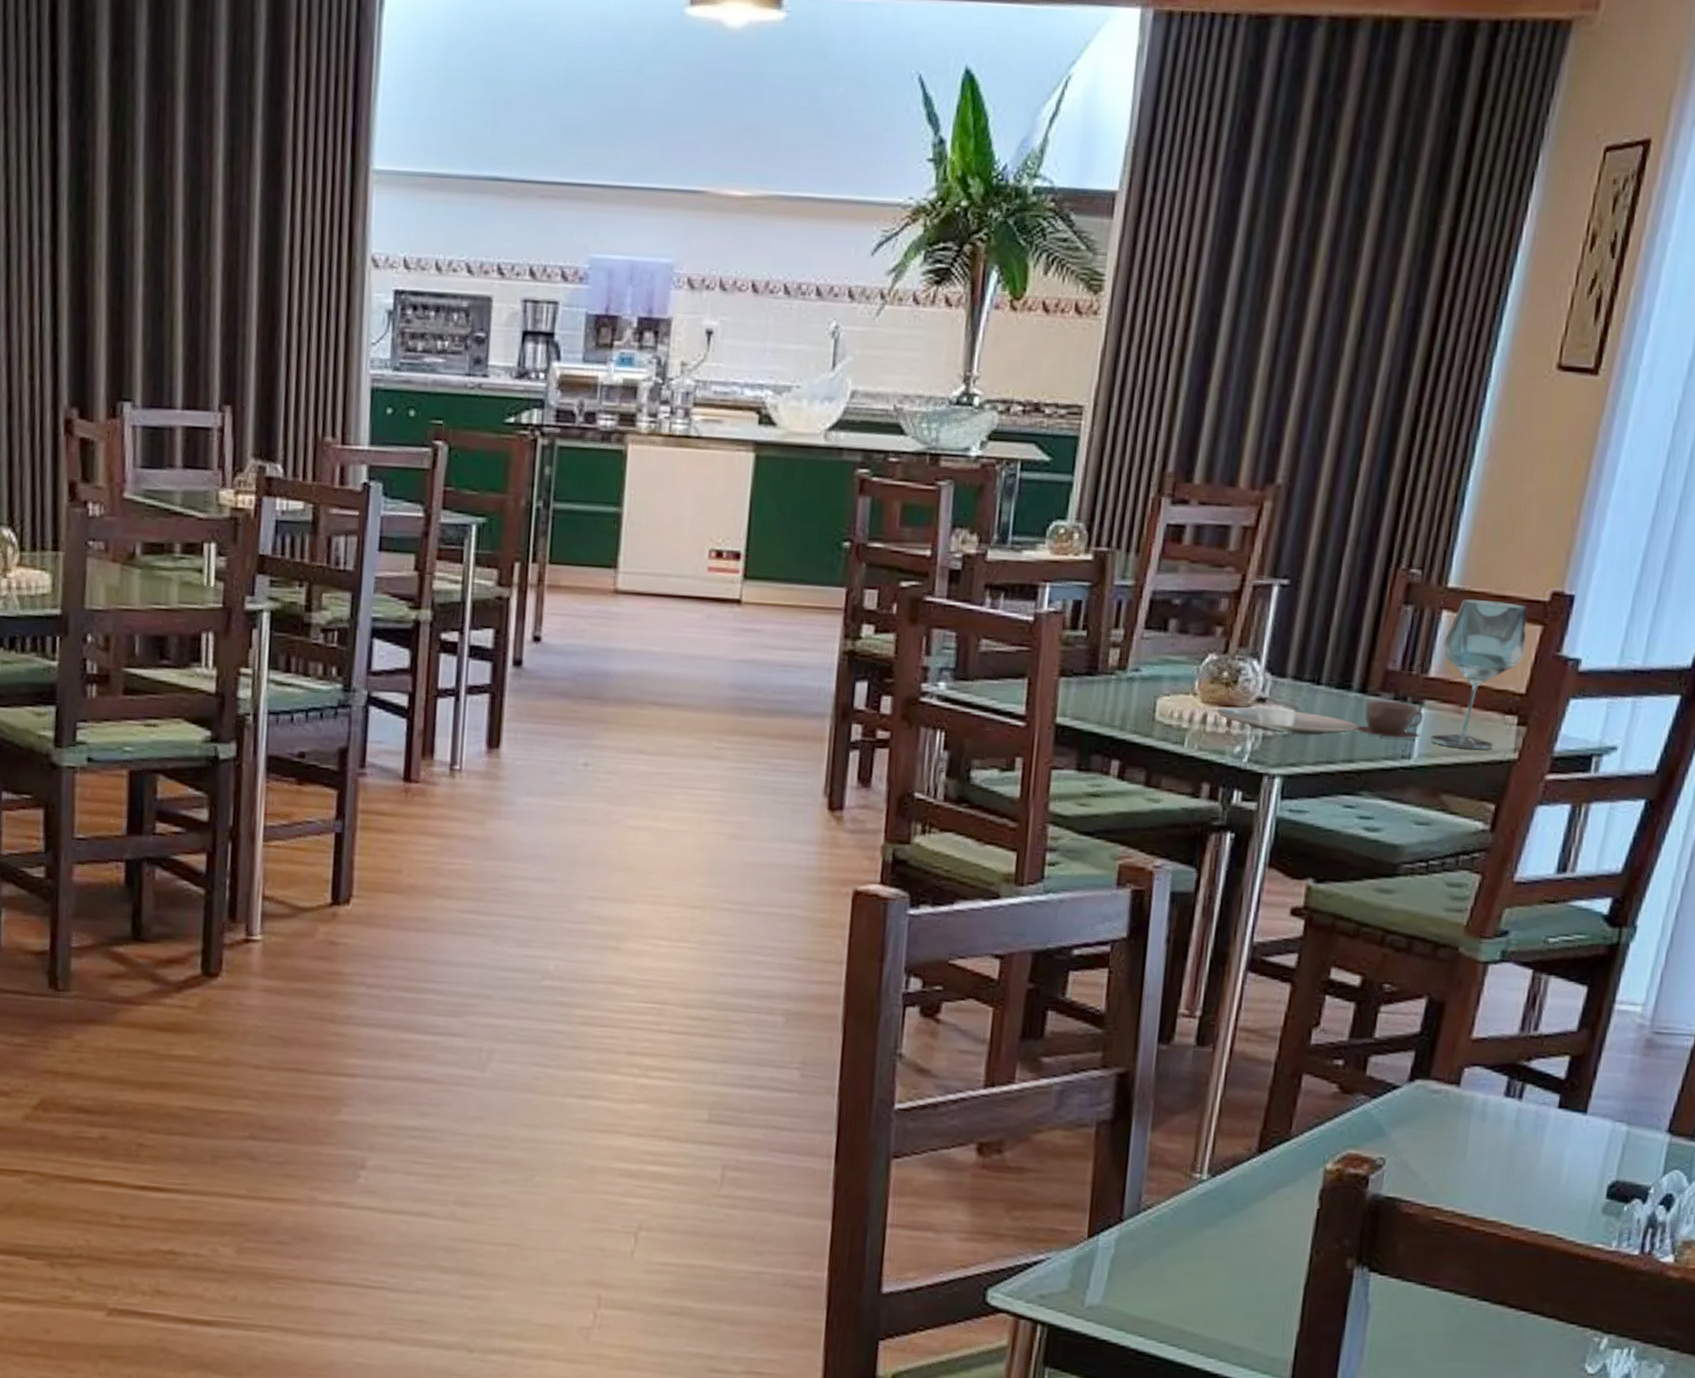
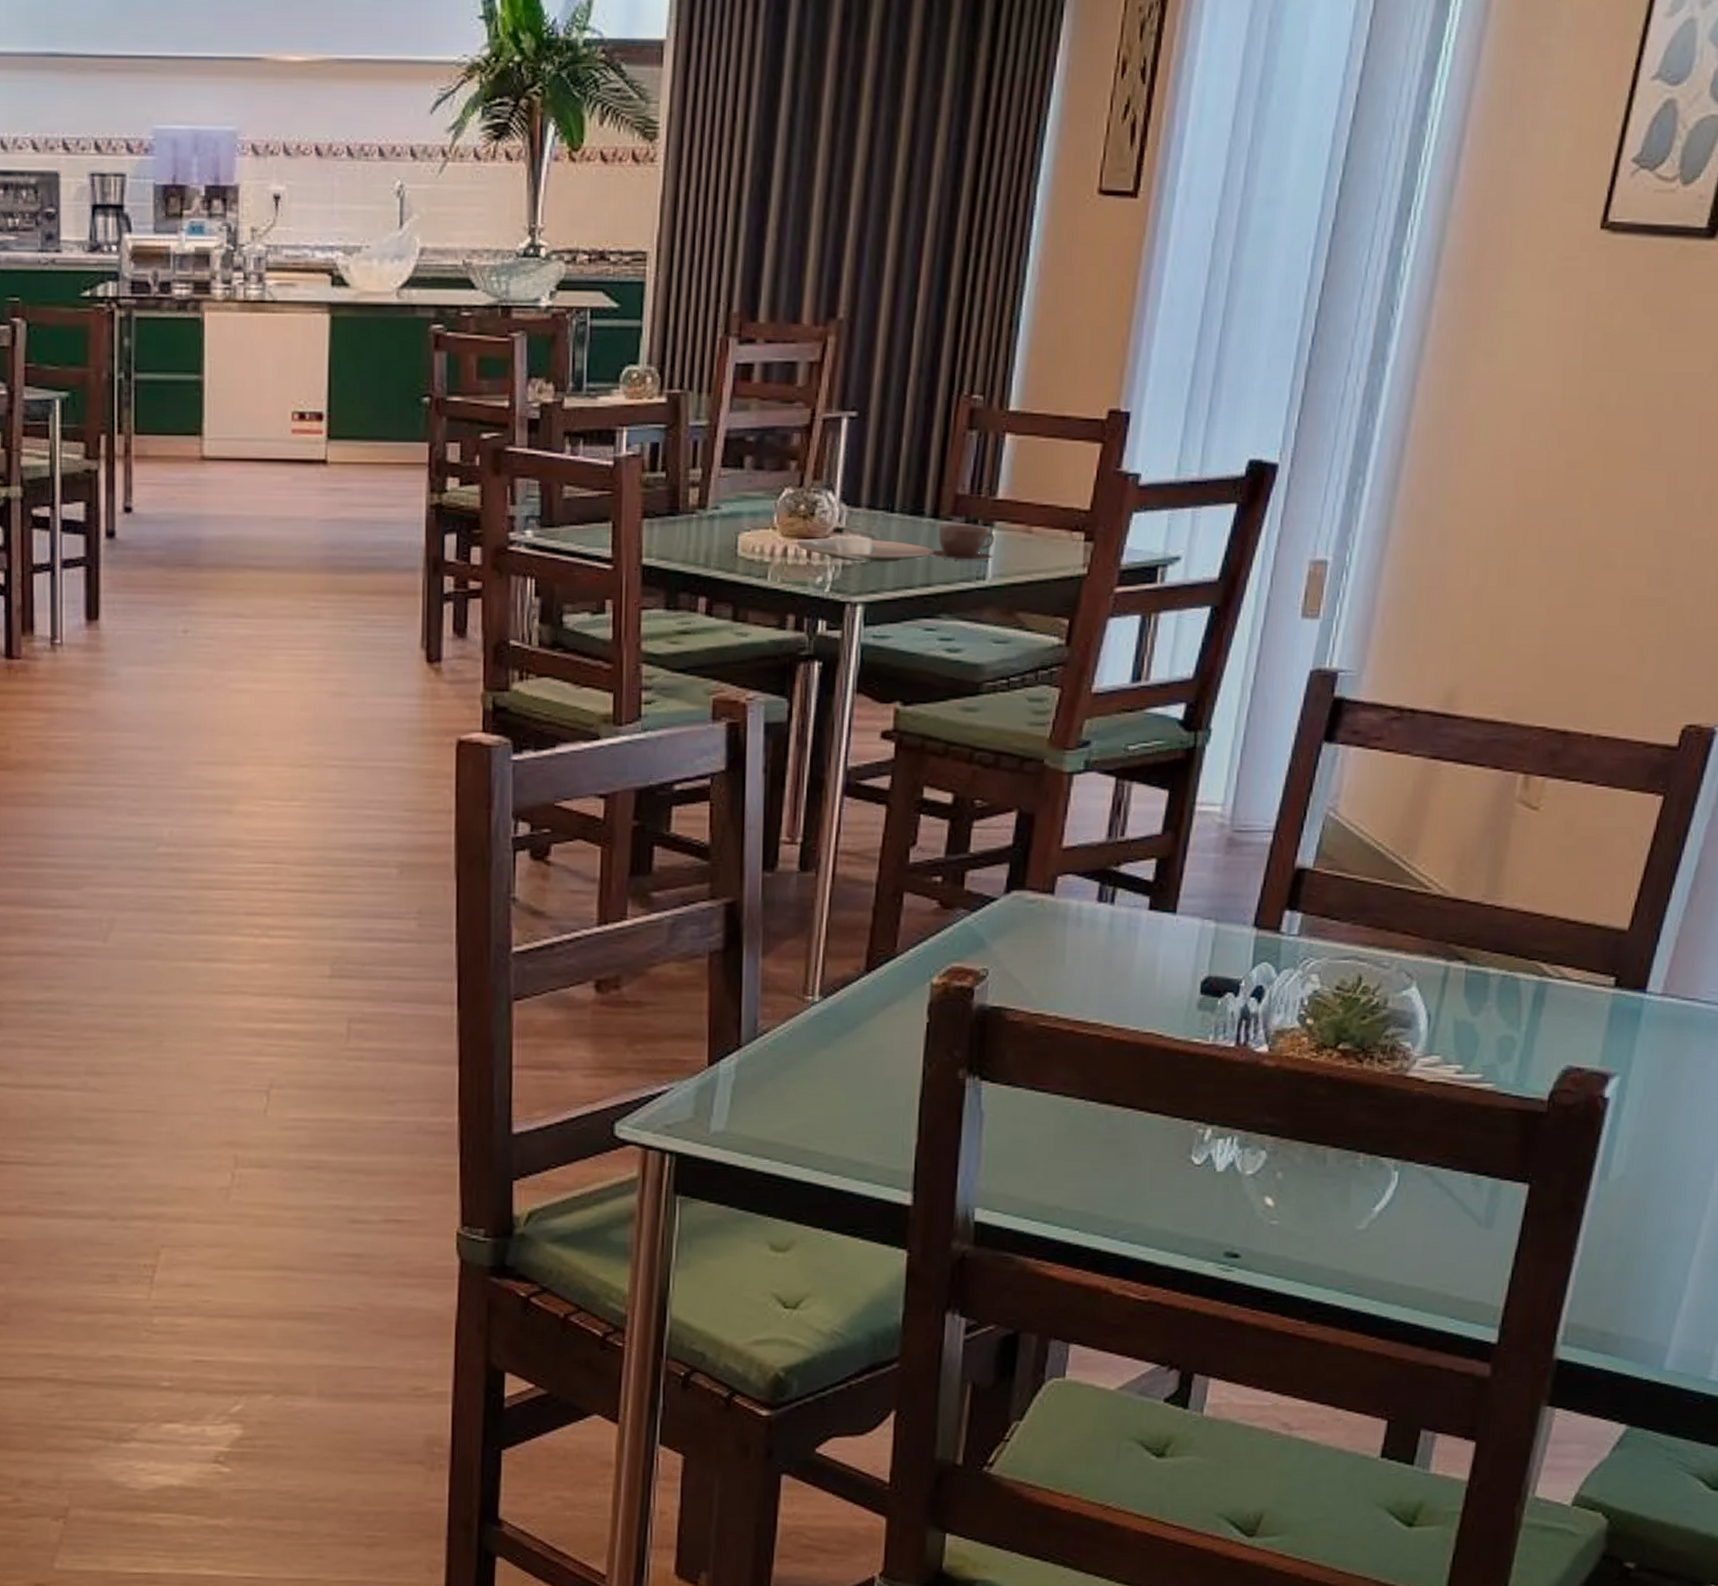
wine glass: present [1430,599,1528,750] -> none [1003,421,1088,567]

